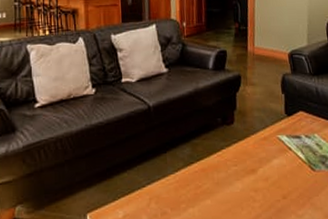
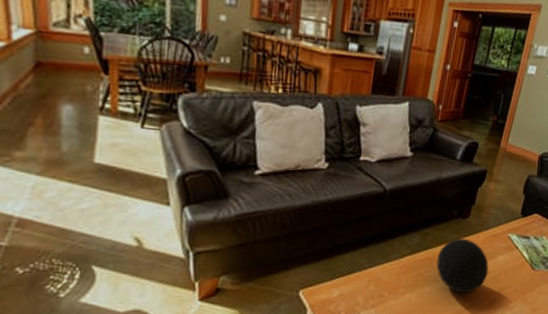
decorative ball: none [211,145,267,204] -> present [436,238,489,293]

